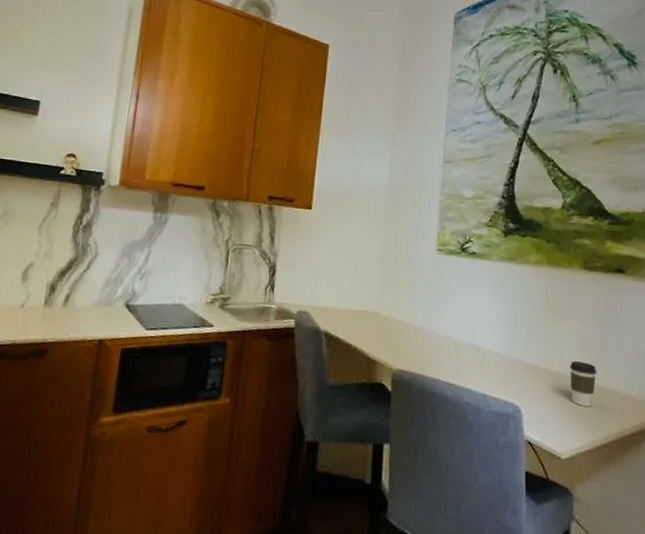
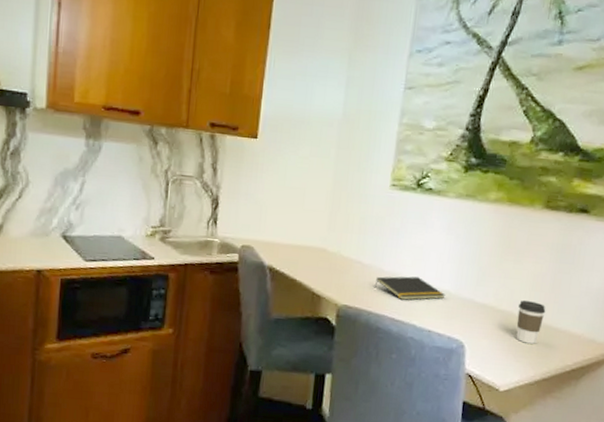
notepad: none [427,339,497,363] -> present [374,276,446,300]

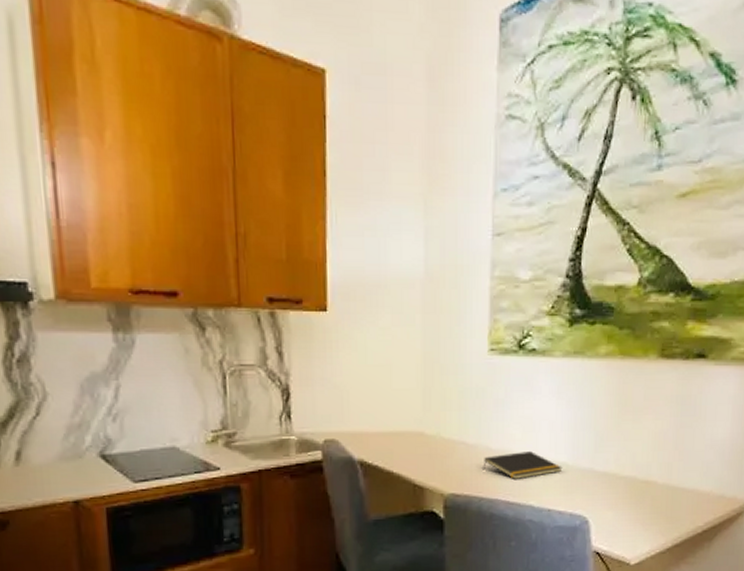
coffee cup: present [516,300,546,344] -> none [641,462,671,509]

